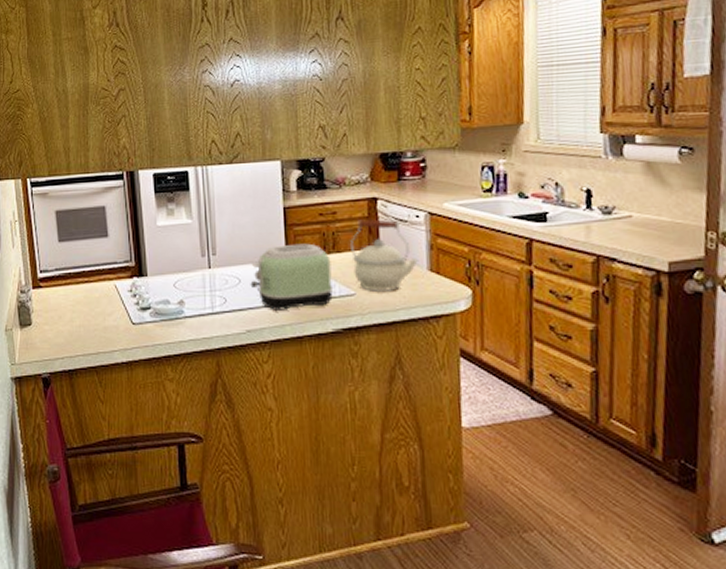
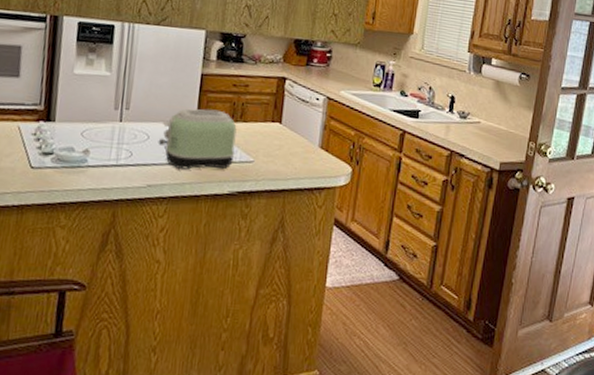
kettle: present [350,219,418,293] -> none [255,95,312,163]

